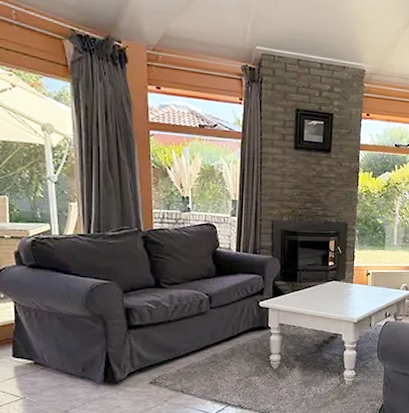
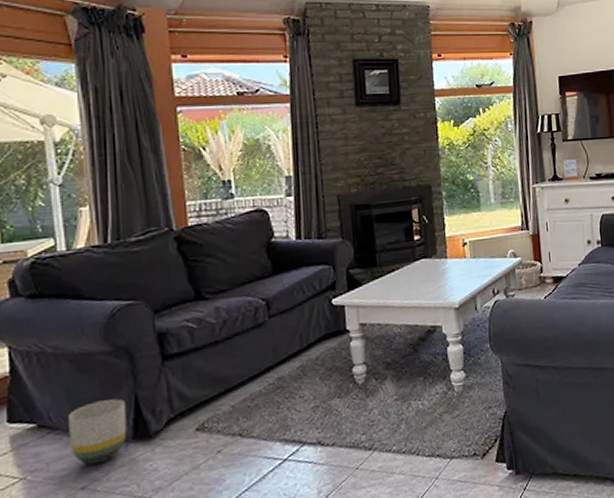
planter: none [57,351,99,396] -> present [68,398,127,465]

